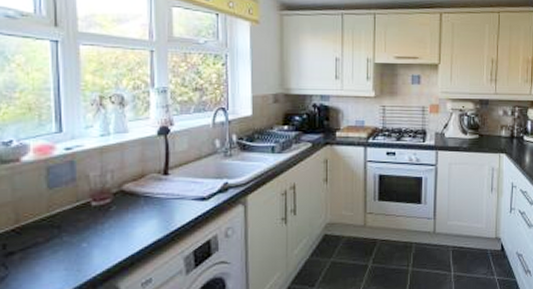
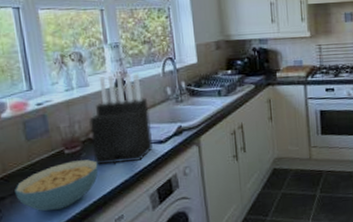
cereal bowl: none [27,214,129,270] -> present [15,159,98,211]
knife block: none [124,122,195,222] -> present [89,73,153,165]

